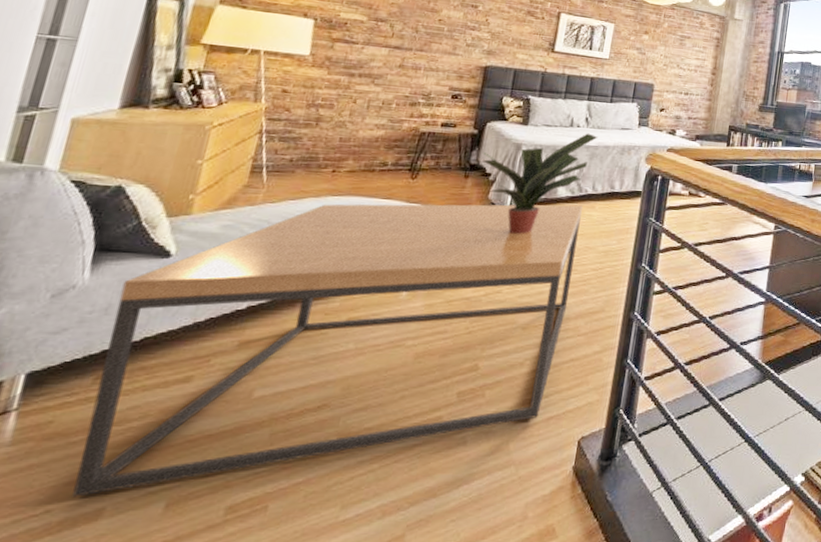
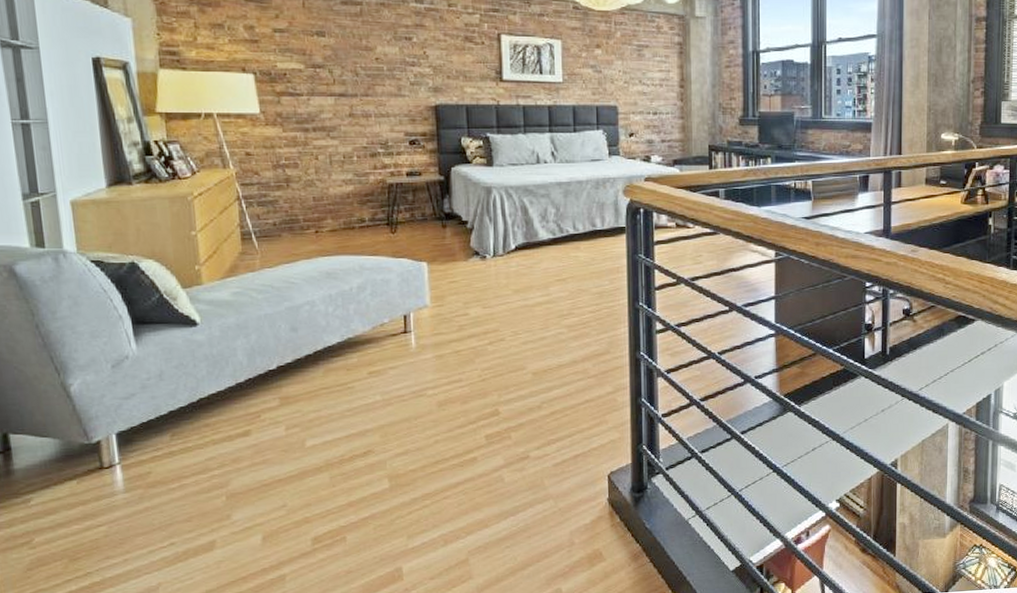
coffee table: present [72,204,583,497] -> none [166,247,571,532]
potted plant: present [481,133,598,234] -> none [453,169,568,281]

